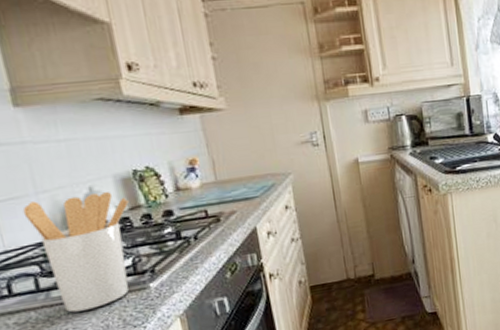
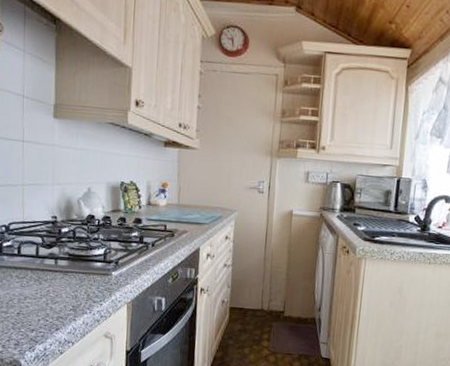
utensil holder: present [22,192,129,313] -> none [41,190,113,280]

